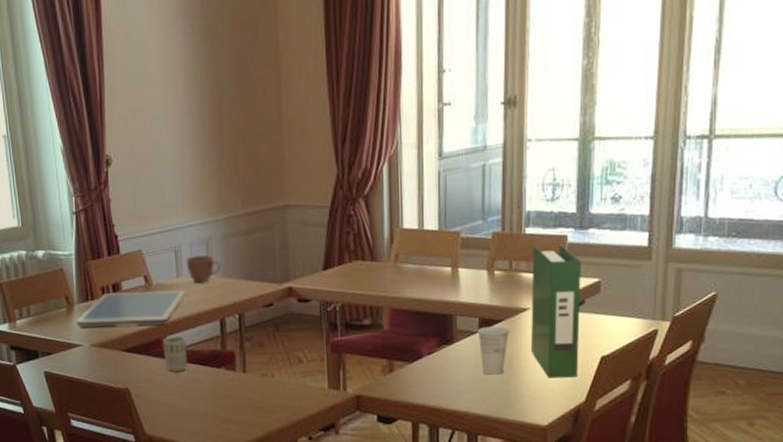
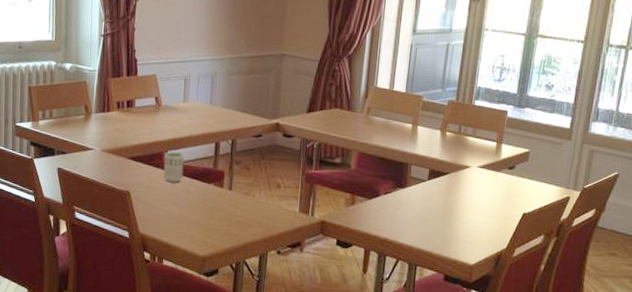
tablet: present [75,290,186,327] -> none [91,108,190,141]
cup: present [186,255,221,283] -> none [192,85,222,110]
cup: present [477,326,510,375] -> none [427,177,453,218]
binder: present [530,244,581,378] -> none [467,116,516,228]

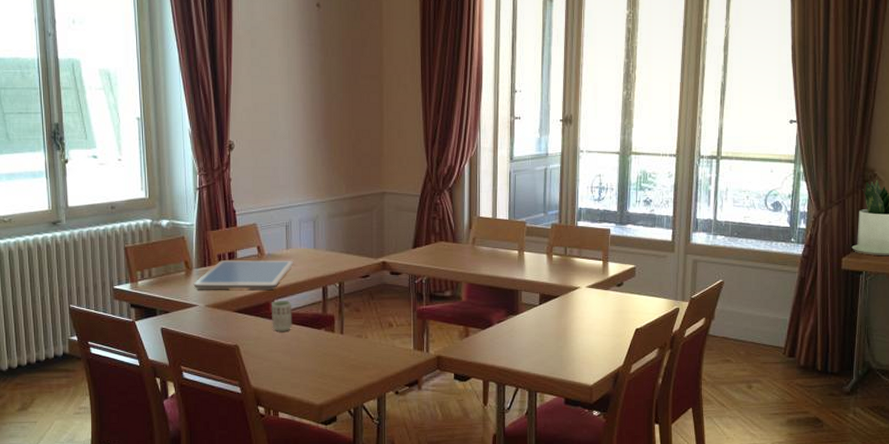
tablet: none [91,108,190,141] -> present [193,260,294,290]

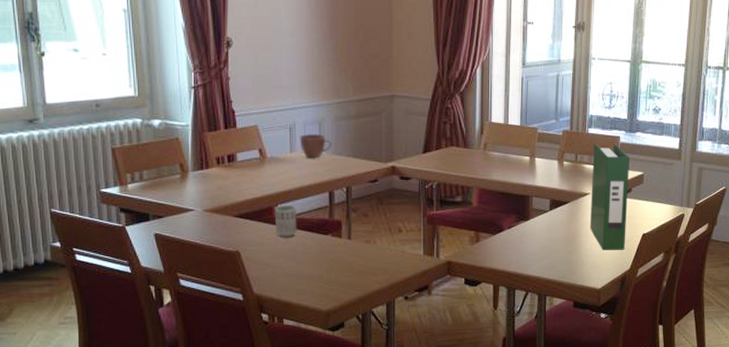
tablet: present [193,260,294,290] -> none [189,163,299,194]
cup: none [295,230,326,254] -> present [299,133,332,158]
binder: none [580,236,620,346] -> present [589,143,630,250]

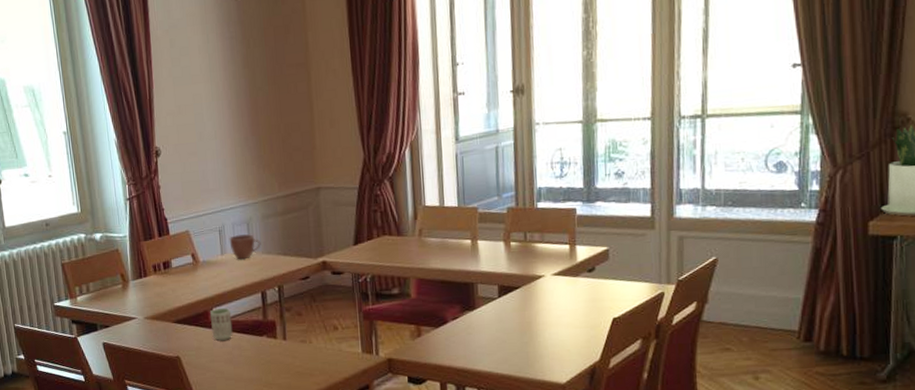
binder: present [589,143,630,250] -> none [545,217,592,339]

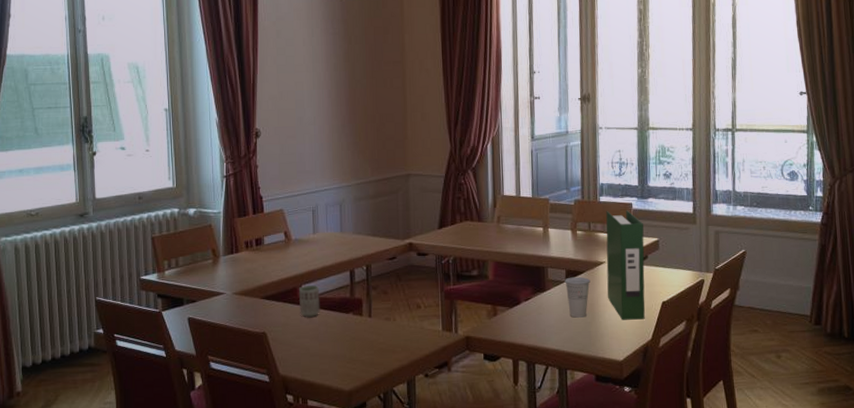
cup: present [229,234,261,259] -> none [322,214,352,238]
cup: none [497,292,527,337] -> present [565,276,591,318]
binder: none [545,217,592,339] -> present [606,210,645,320]

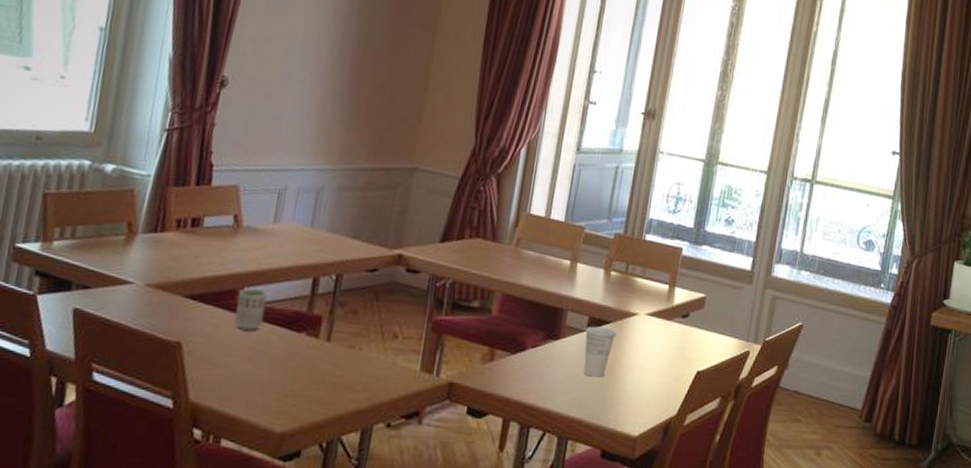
binder: present [606,210,645,320] -> none [632,253,691,390]

